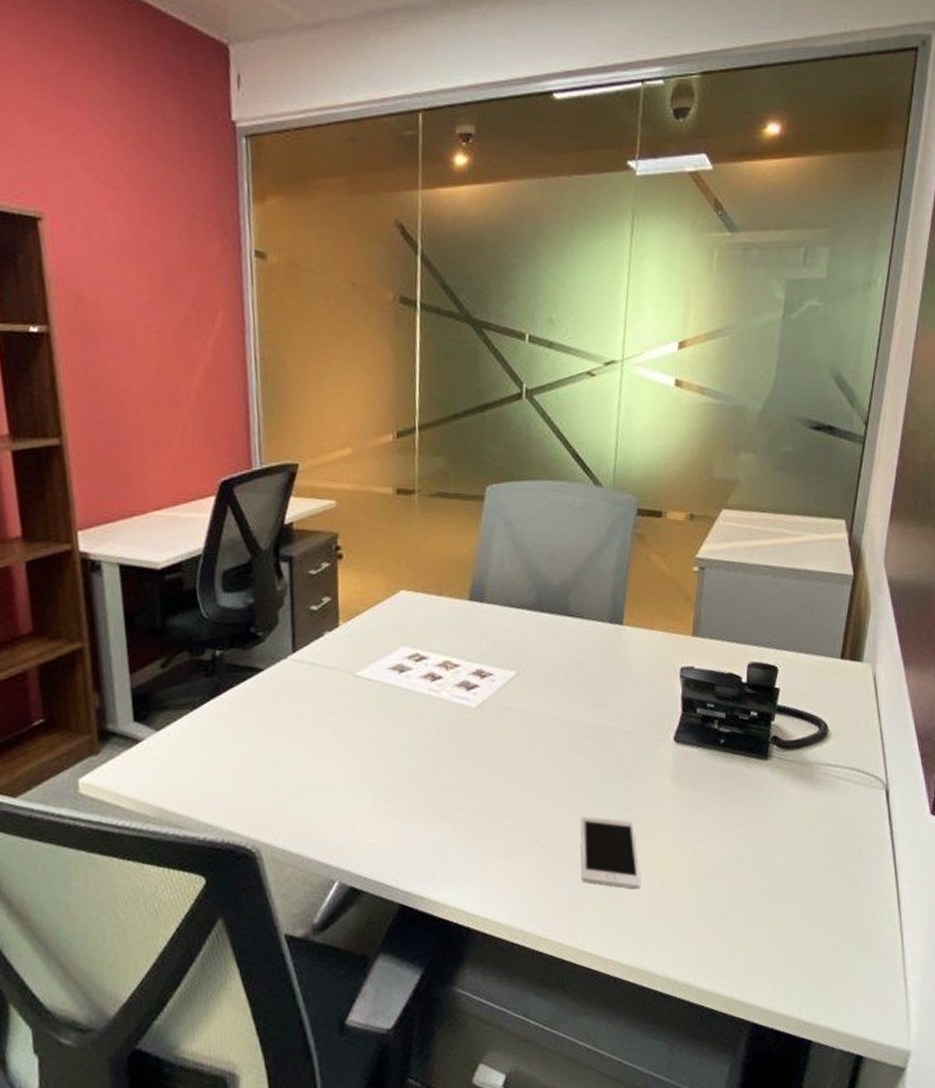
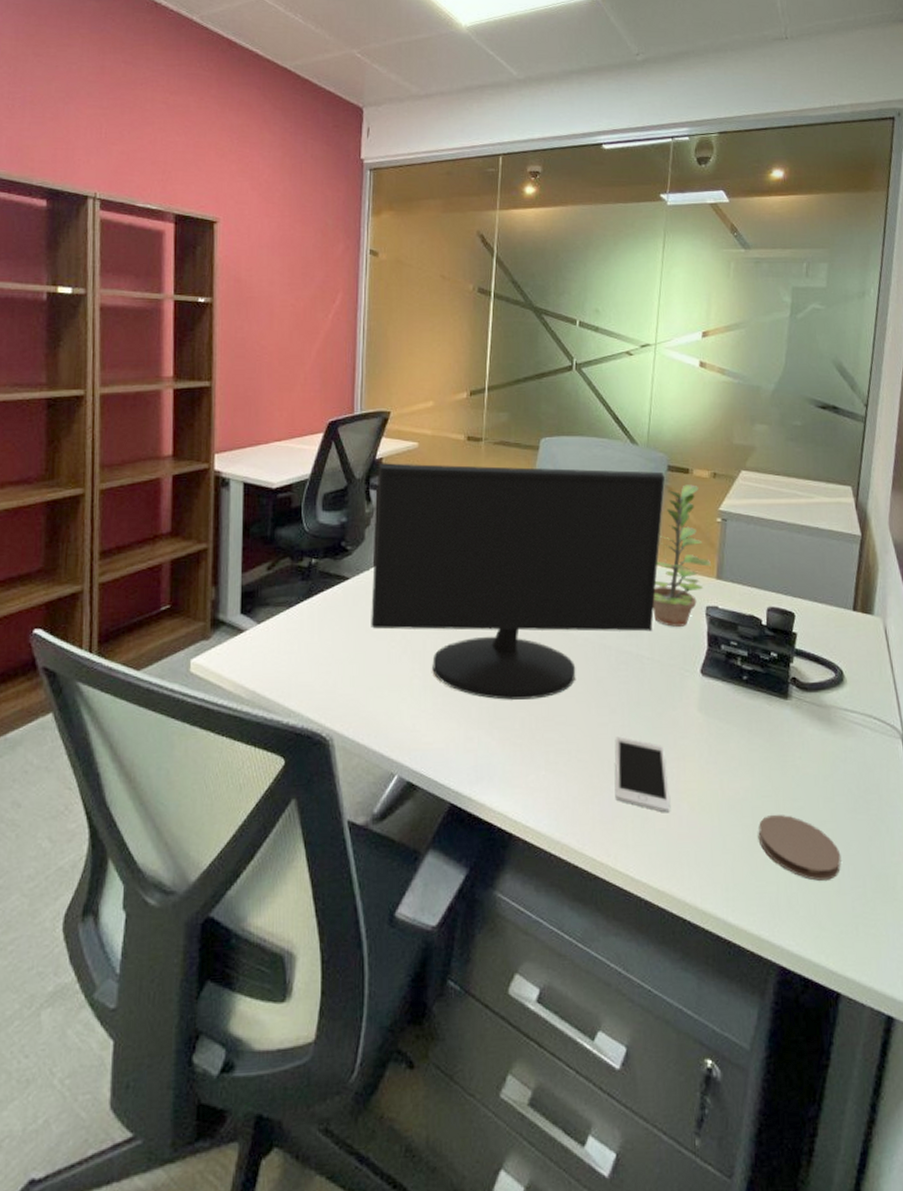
computer monitor: none [287,517,634,790] -> present [371,463,665,700]
plant: none [620,530,686,693] -> present [652,484,711,627]
coaster: none [733,877,818,938] -> present [758,814,841,881]

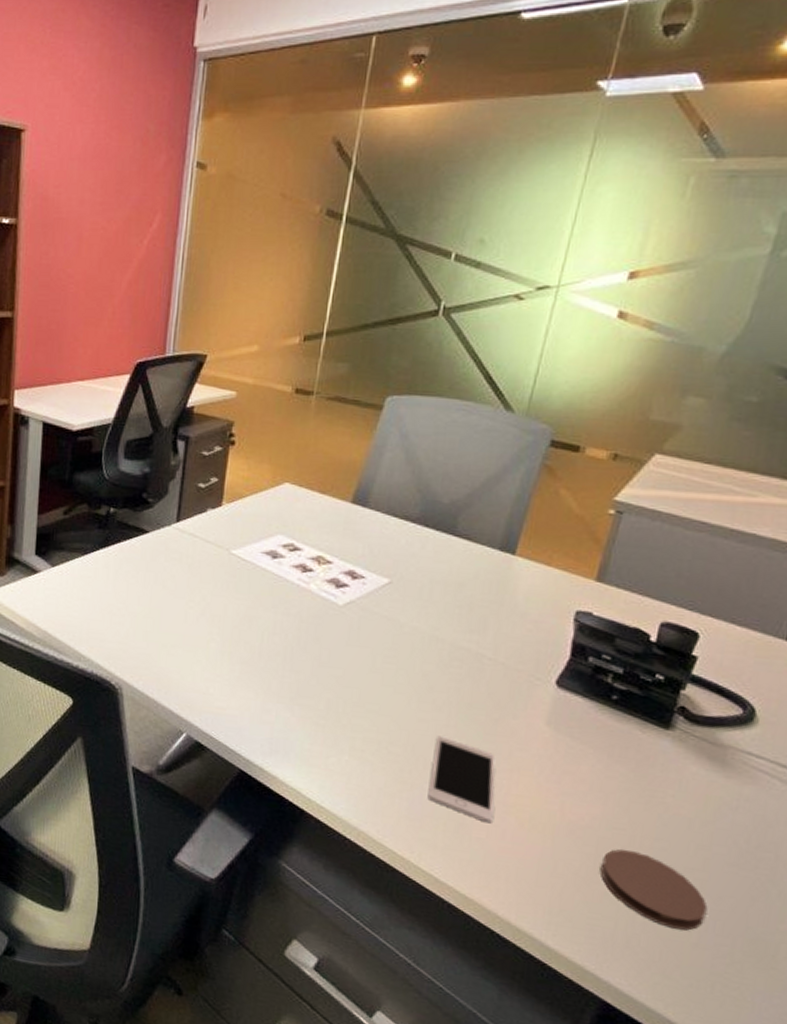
computer monitor: present [371,463,665,700] -> none [169,412,545,683]
plant: present [652,484,711,627] -> none [504,465,591,630]

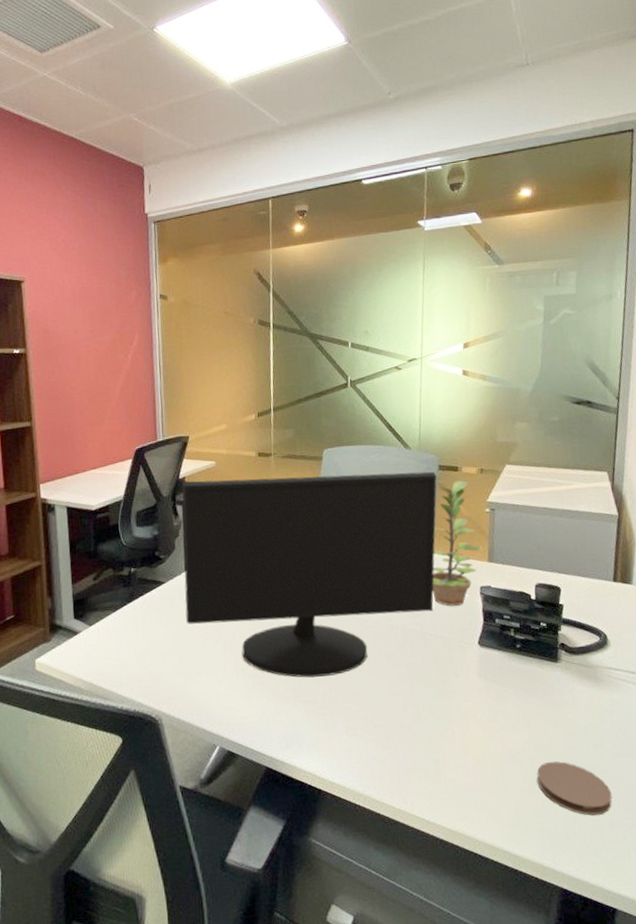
computer monitor: none [169,412,545,683] -> present [181,471,437,678]
cell phone: present [427,735,496,824] -> none [406,702,459,765]
plant: none [504,465,591,630] -> present [432,480,482,606]

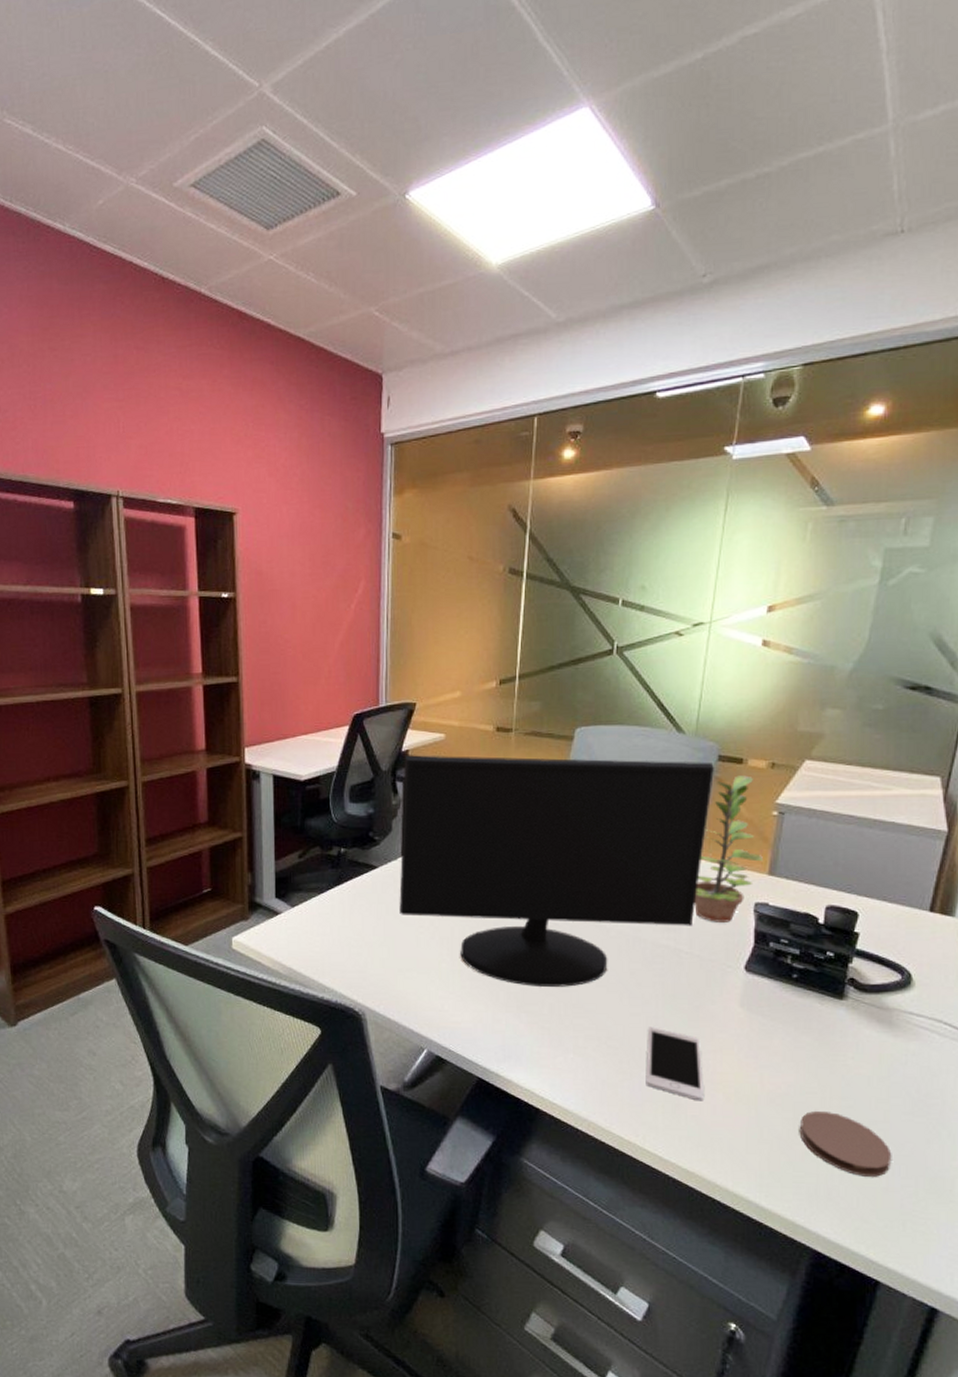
cell phone: none [406,702,459,765] -> present [646,1026,705,1101]

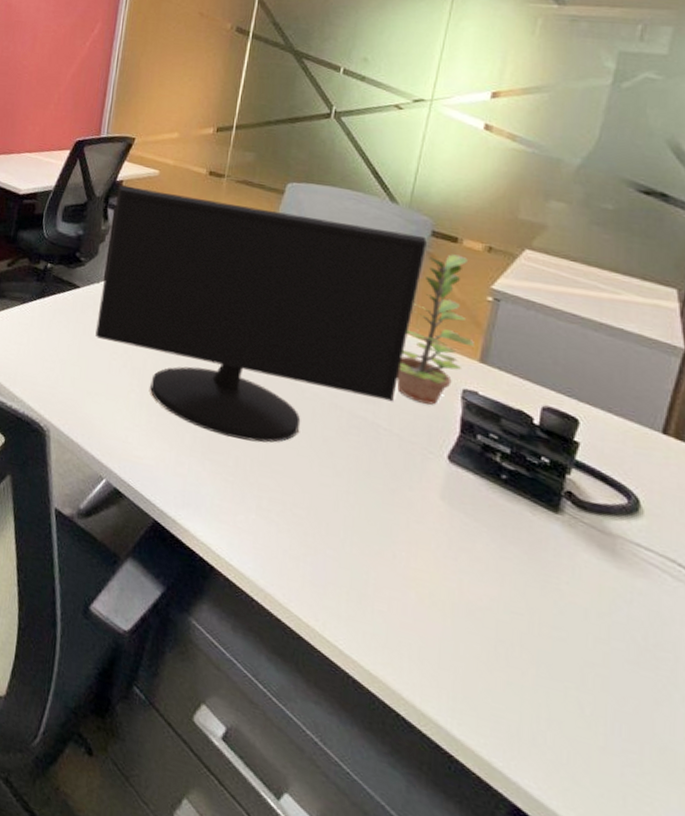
cell phone: present [646,1026,705,1101] -> none [330,501,395,597]
coaster: present [799,1110,892,1177] -> none [501,635,612,732]

